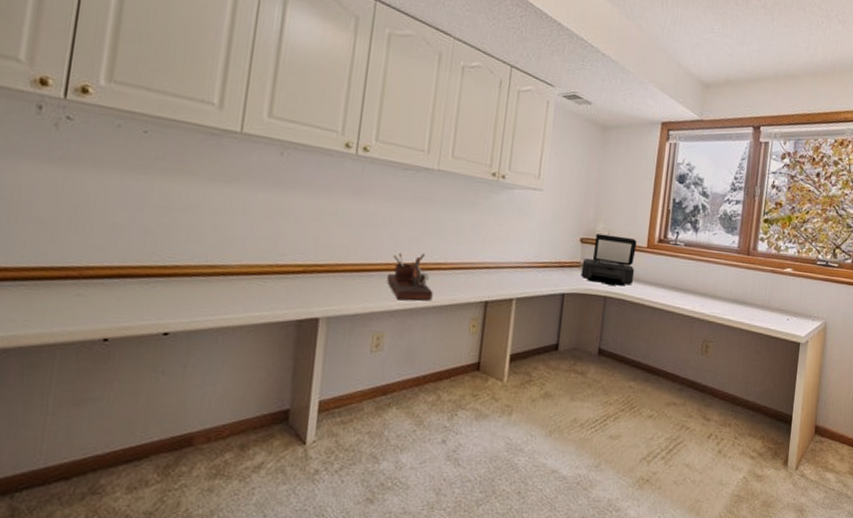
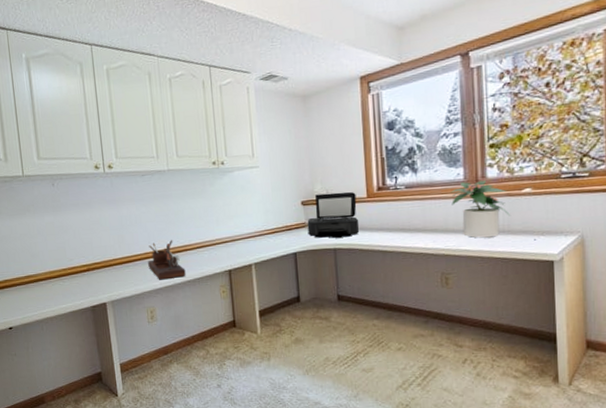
potted plant: none [723,250,771,311] -> present [451,180,510,238]

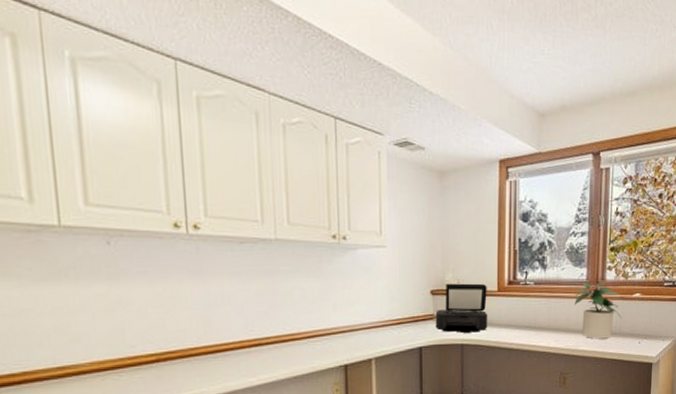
desk organizer: present [148,240,186,280] -> none [243,326,292,376]

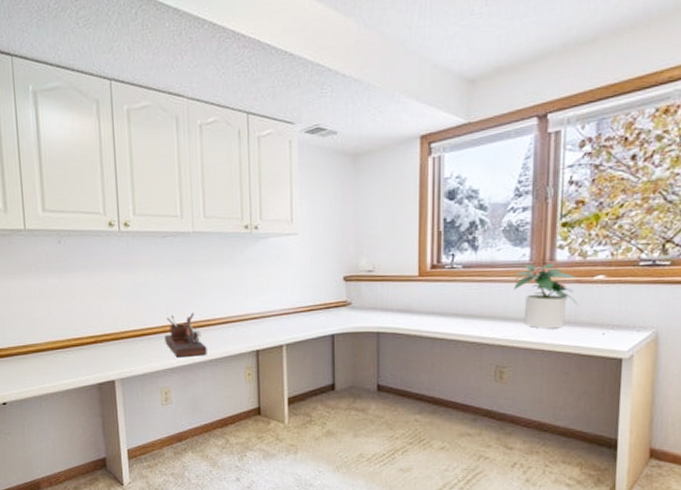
desk organizer: none [243,326,292,376] -> present [165,313,207,358]
printer: present [435,283,488,333] -> none [349,268,408,320]

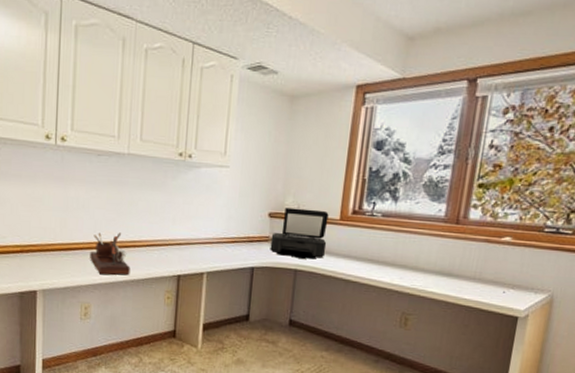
printer: none [349,268,408,320] -> present [270,207,329,259]
potted plant: present [514,263,578,329] -> none [427,219,485,283]

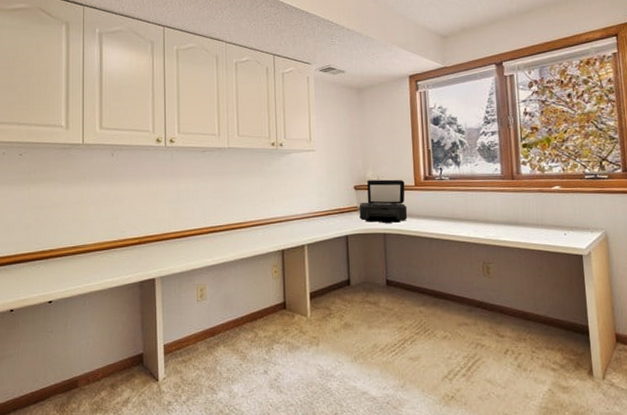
desk organizer: present [90,232,130,275] -> none [202,217,239,257]

